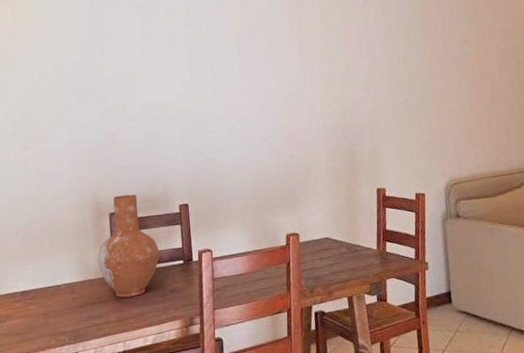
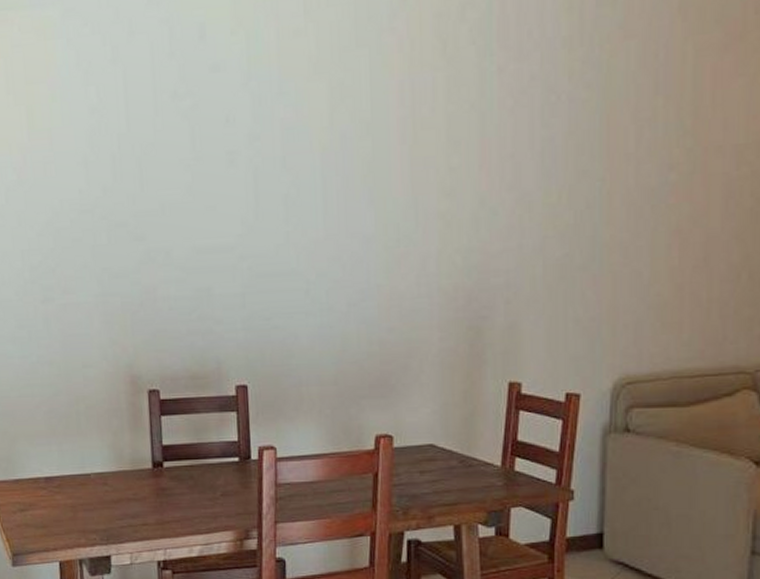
vase: present [97,194,159,298] -> none [133,367,209,496]

